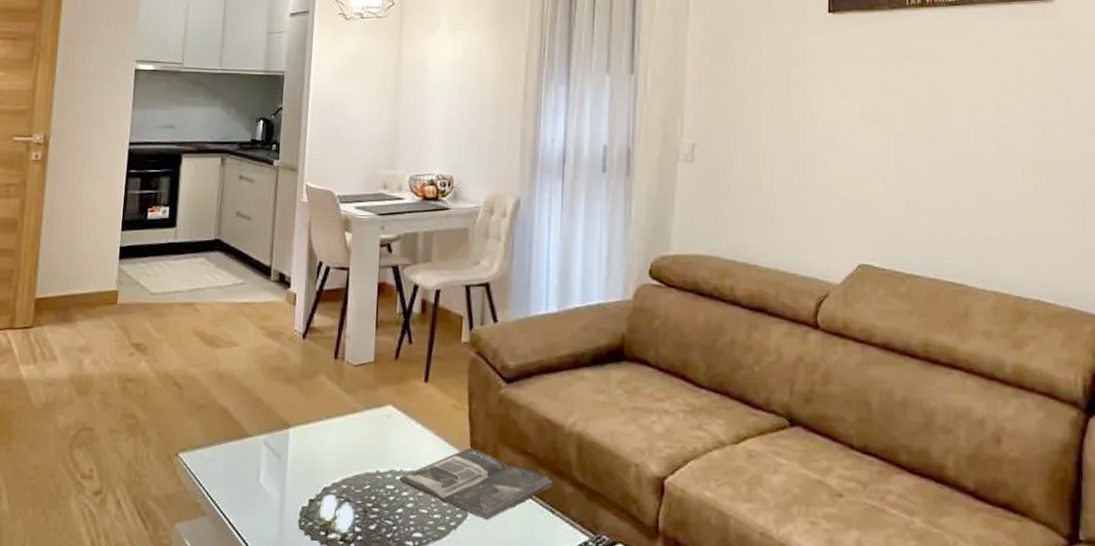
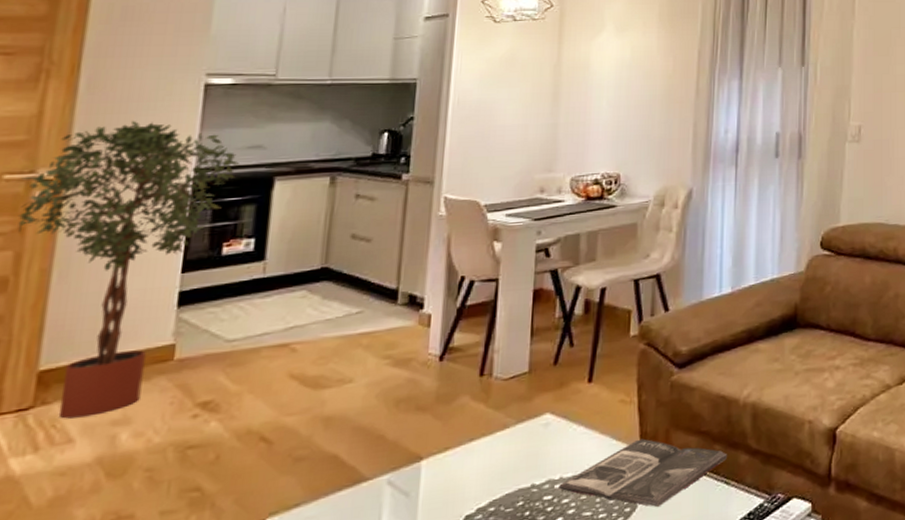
potted tree: none [22,98,159,341] -> present [17,121,241,419]

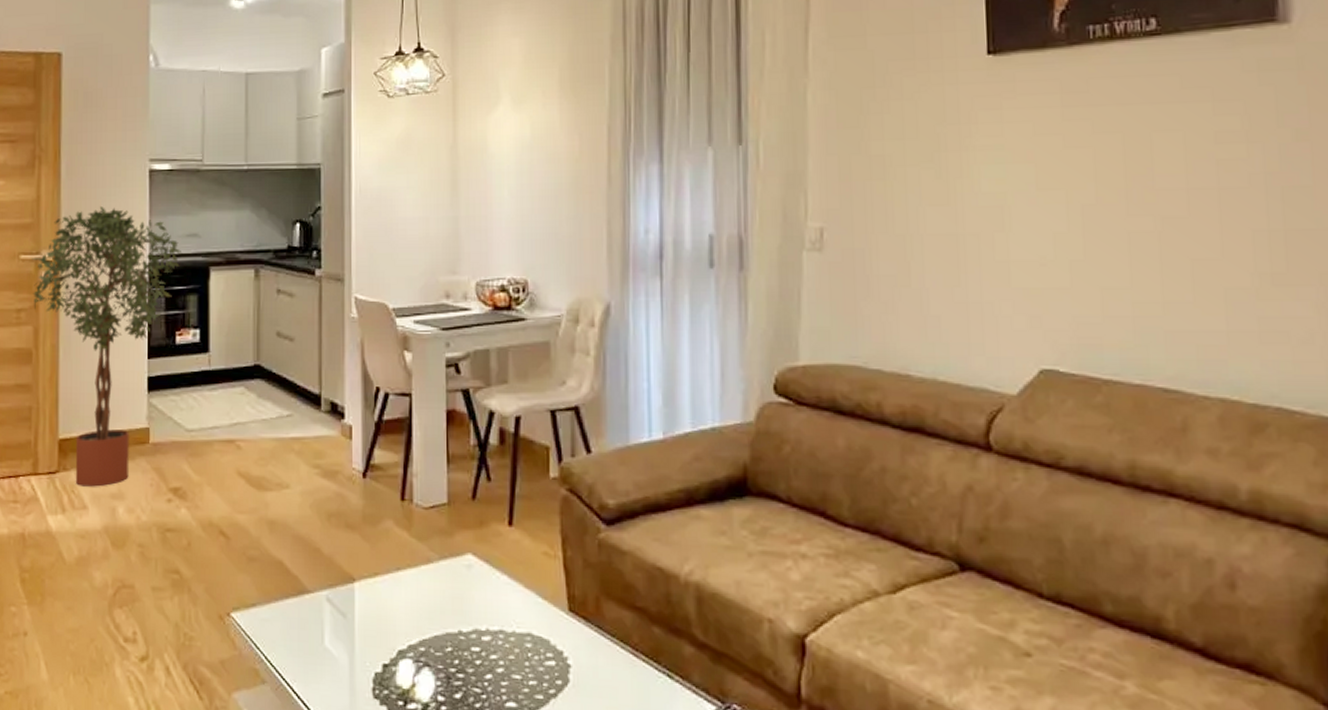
magazine: present [557,438,728,508] -> none [484,602,670,688]

